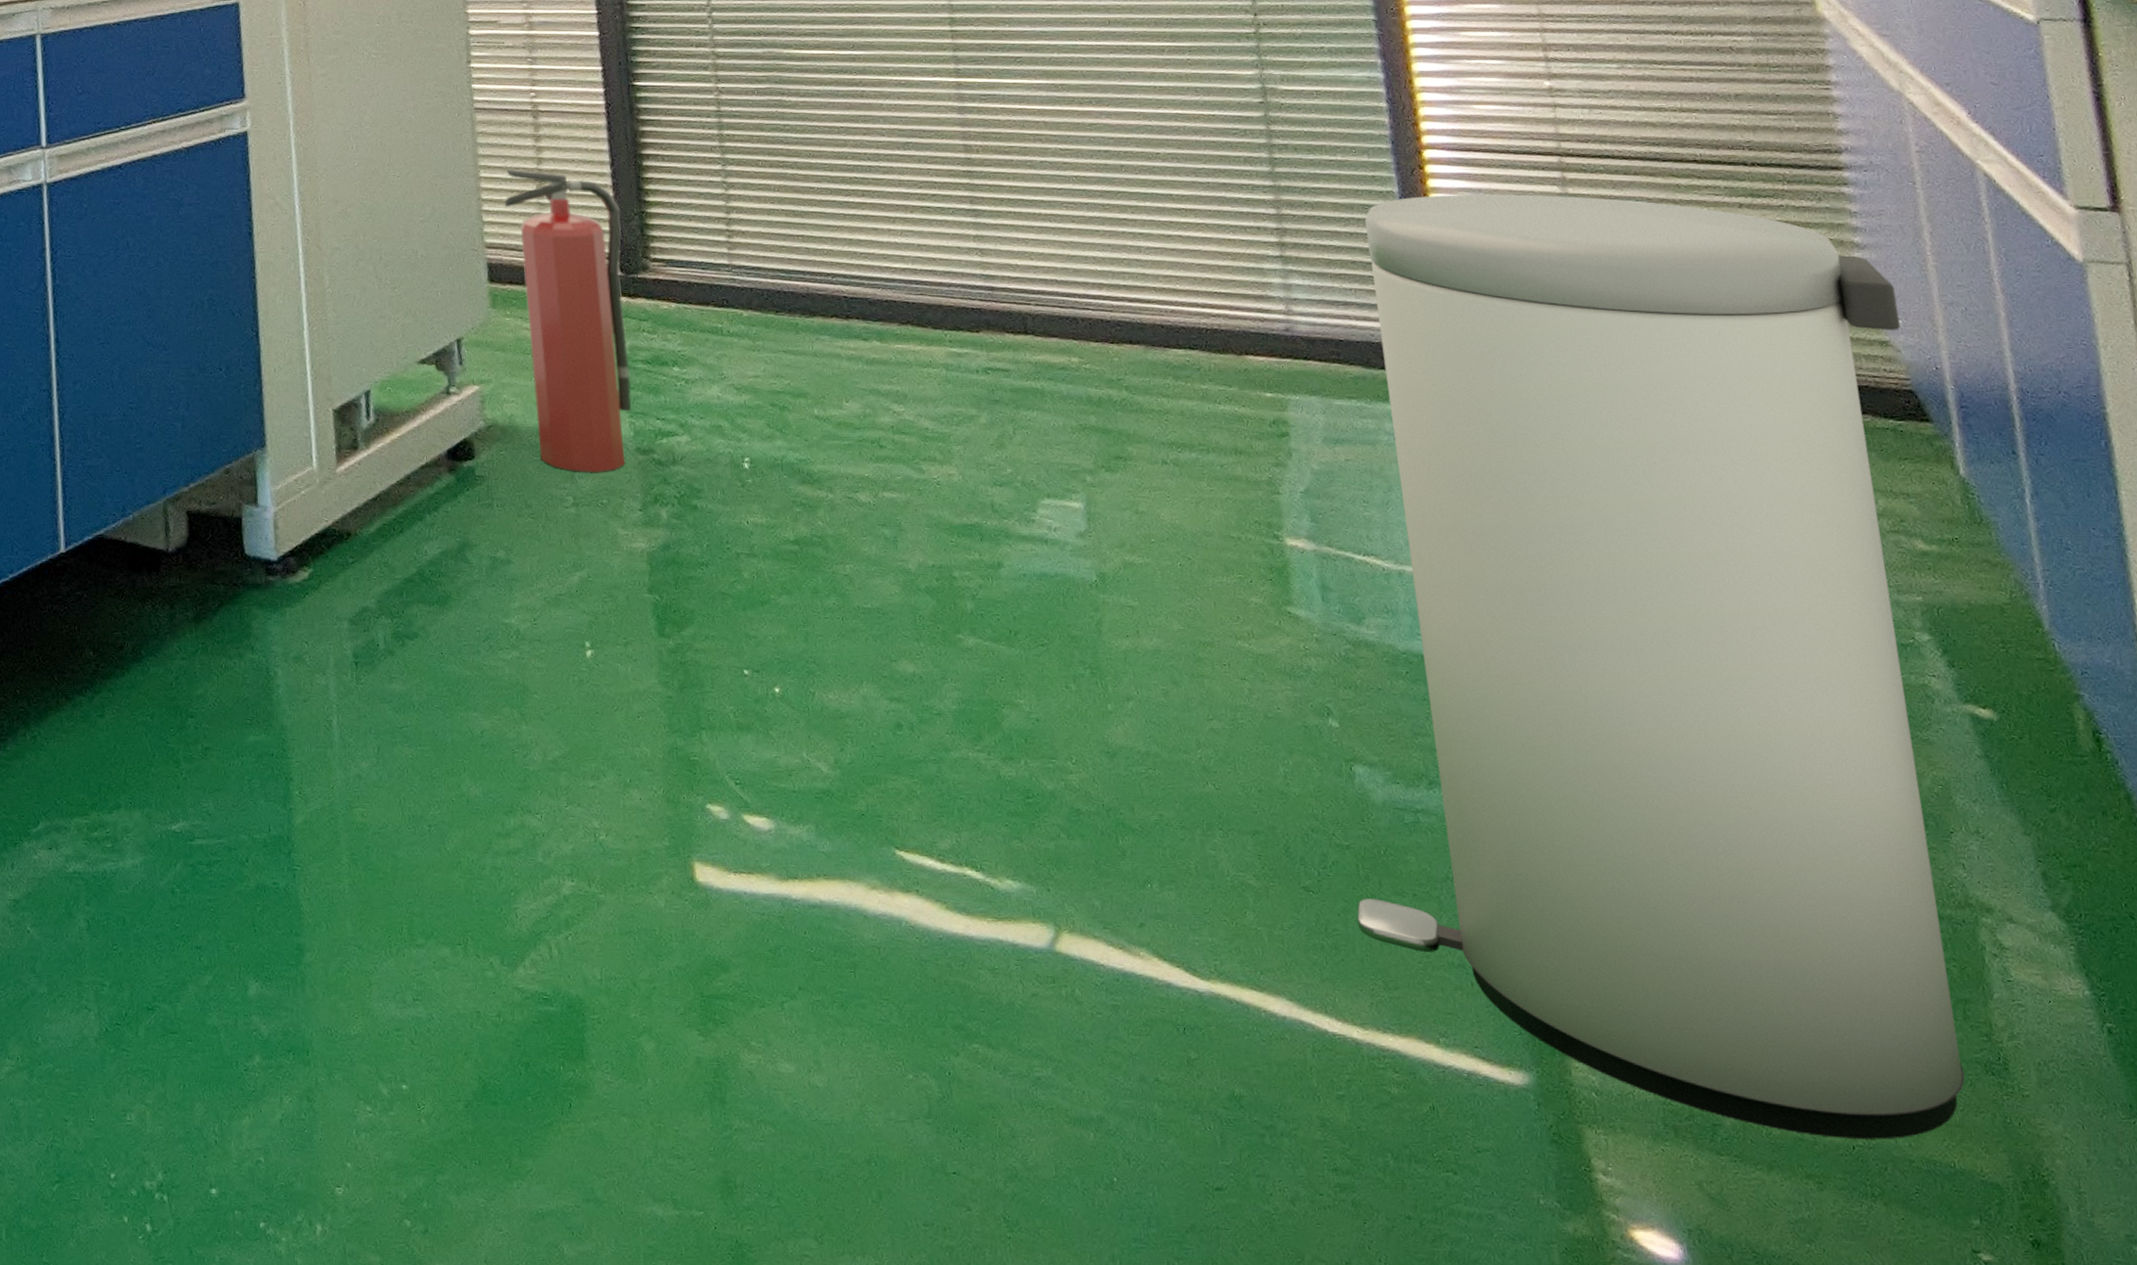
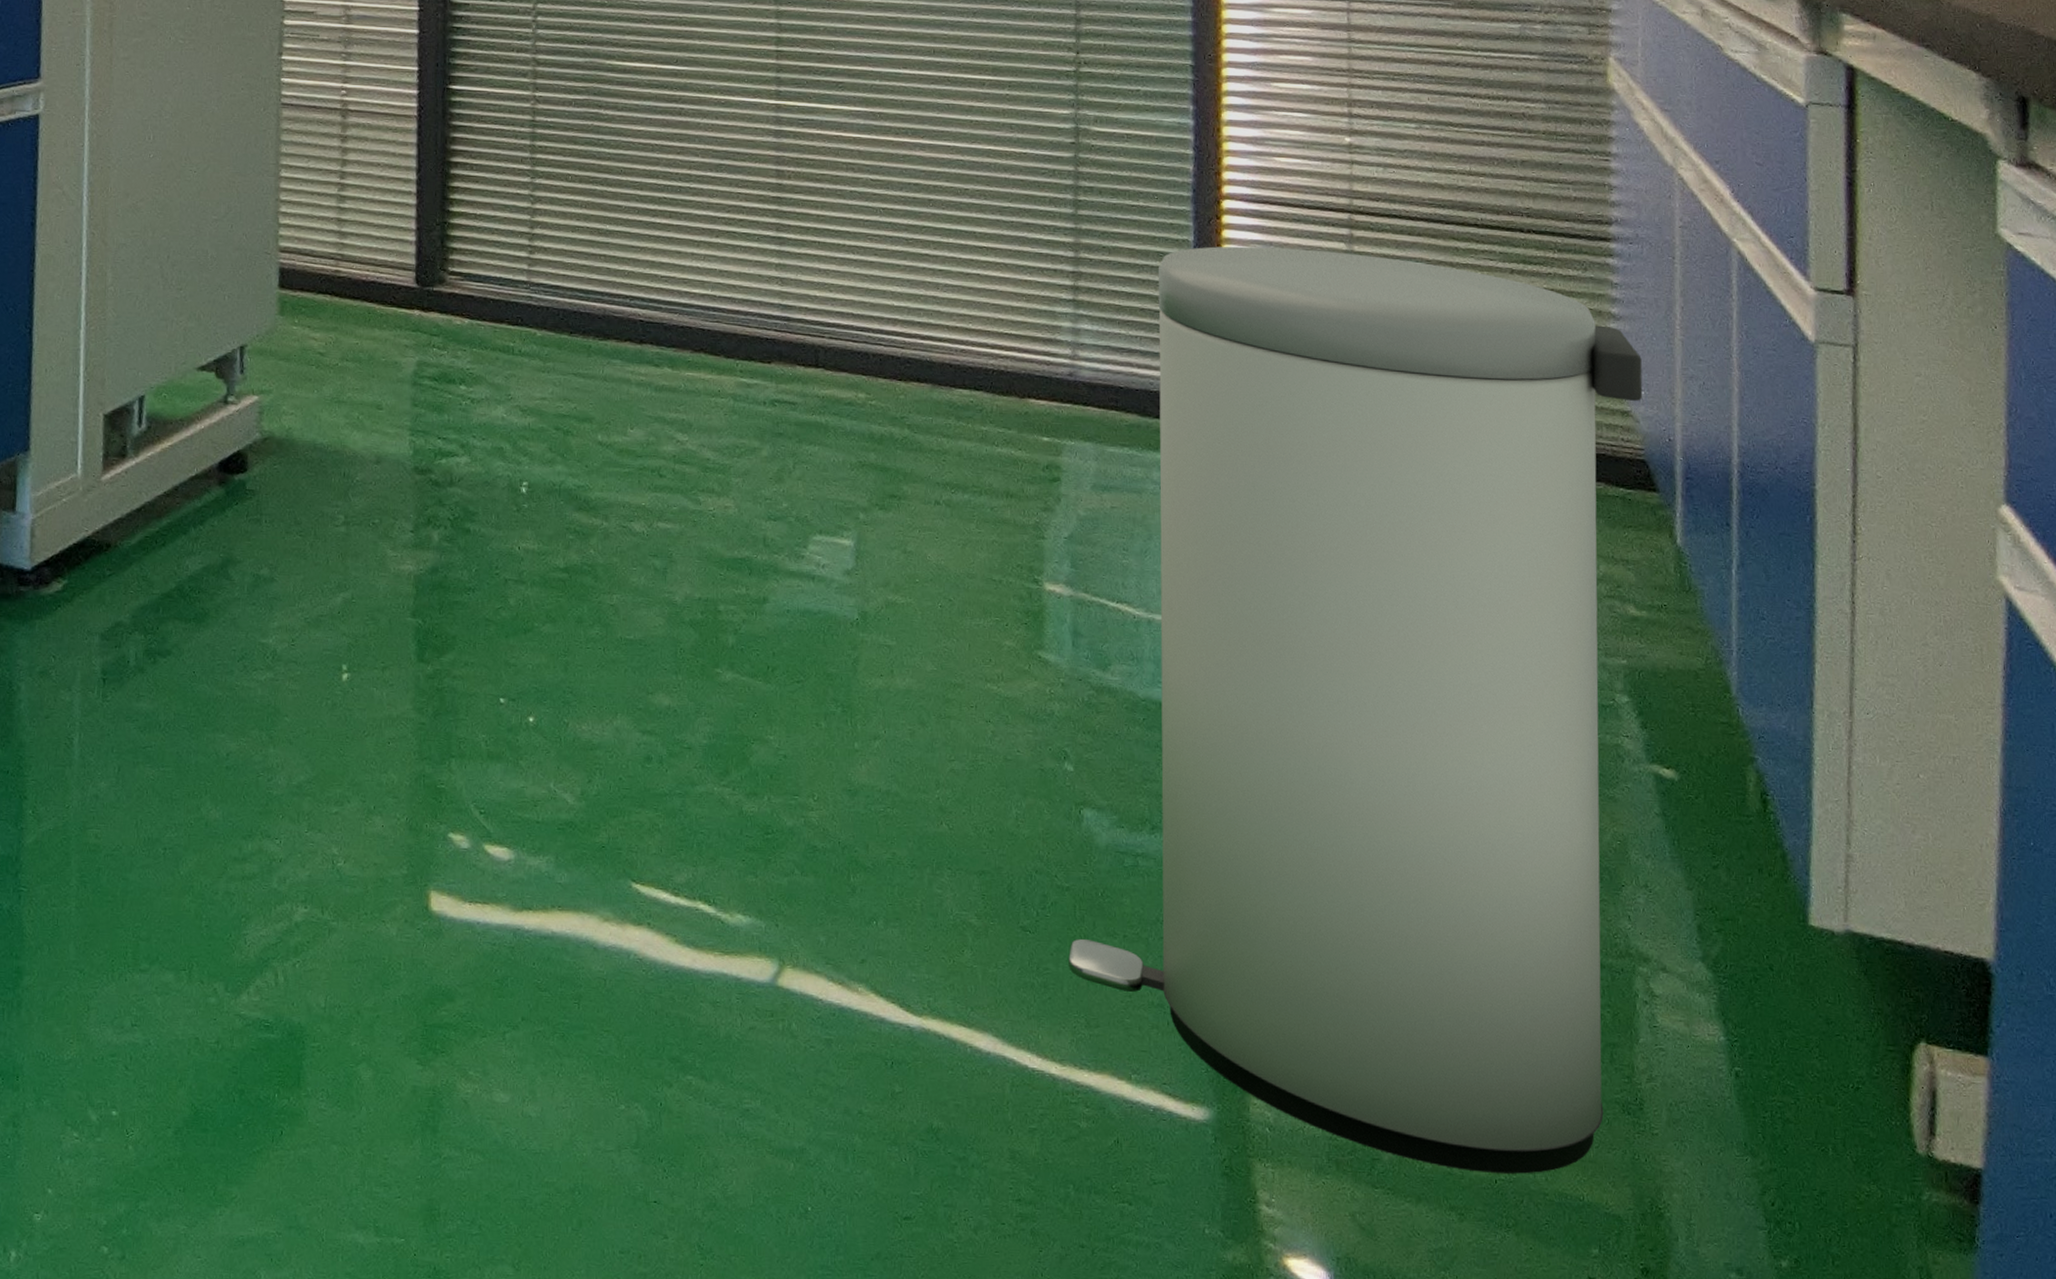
fire extinguisher: present [504,168,632,473] -> none [302,169,422,492]

